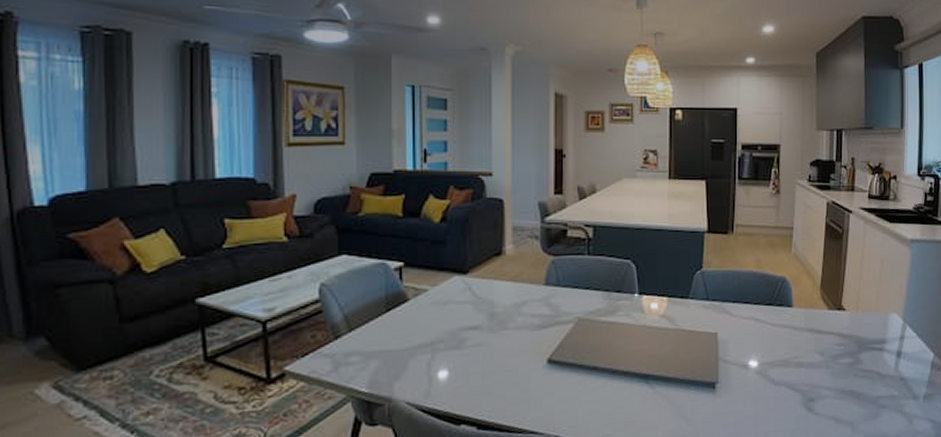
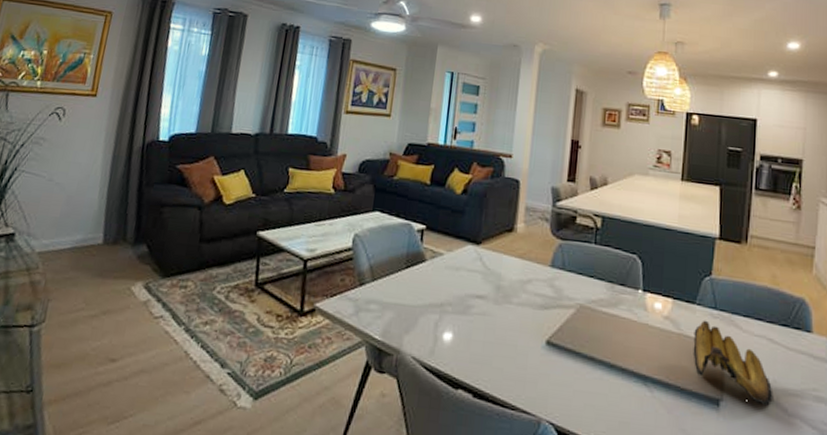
banana bunch: none [689,312,762,380] -> present [693,320,773,406]

